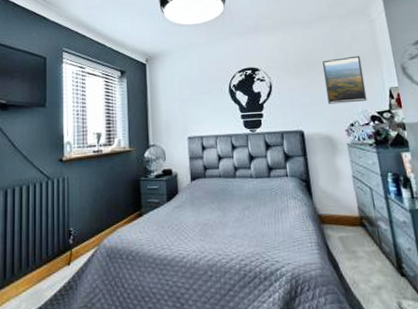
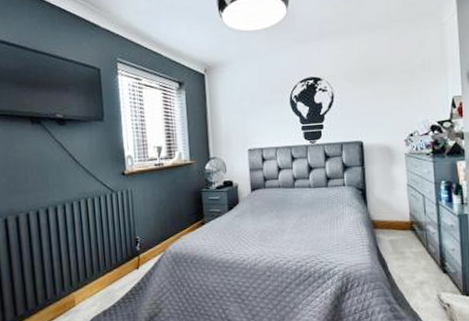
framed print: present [323,55,367,104] -> none [387,63,429,114]

